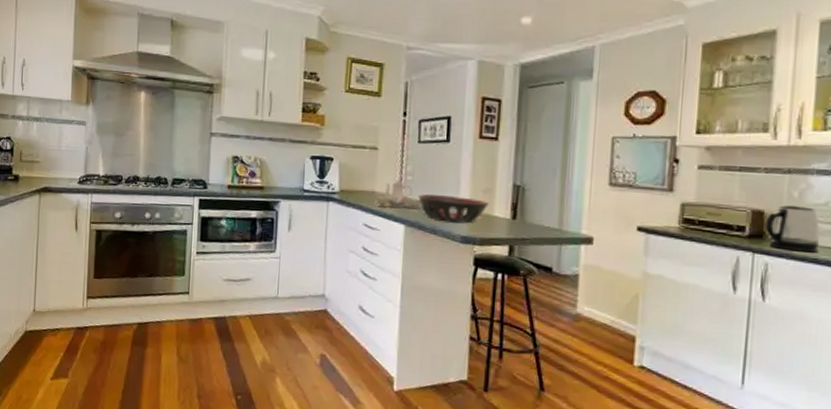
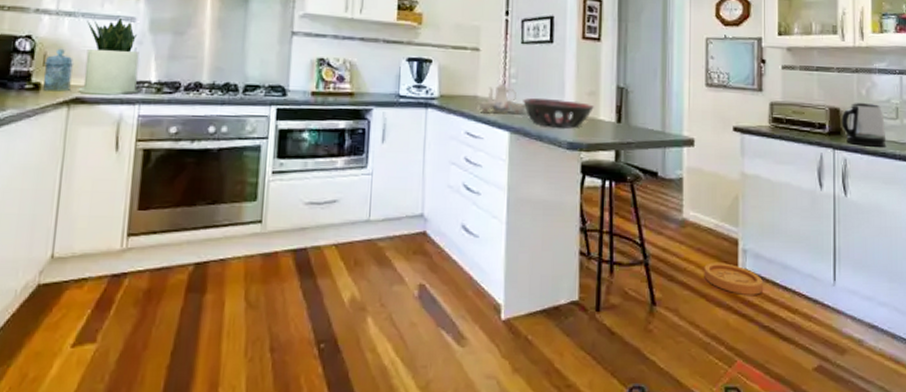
canister: none [21,147,42,183] -> present [43,48,75,92]
planter: none [46,122,93,186] -> present [78,17,142,96]
pet bowl: none [596,356,660,391] -> present [704,262,763,295]

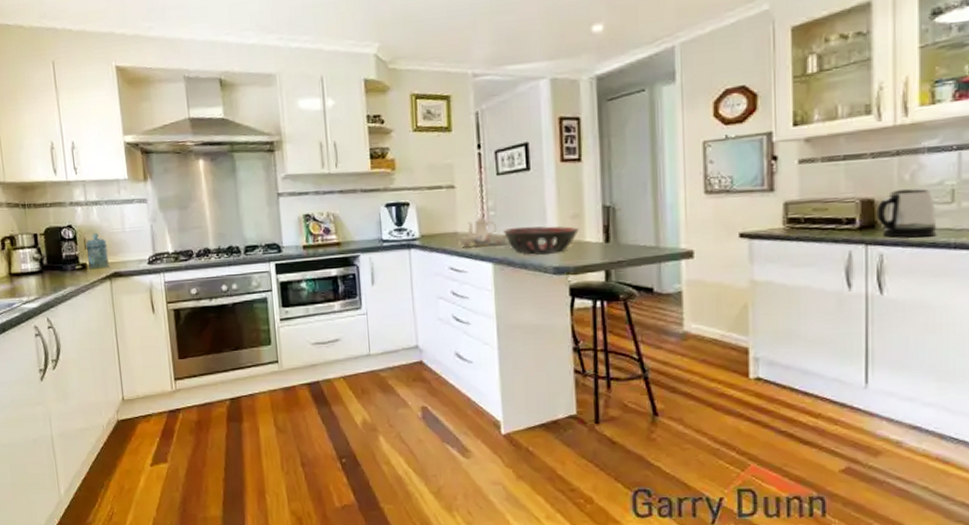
planter: present [78,17,142,96] -> none [110,200,163,269]
pet bowl: present [704,262,763,295] -> none [710,372,779,402]

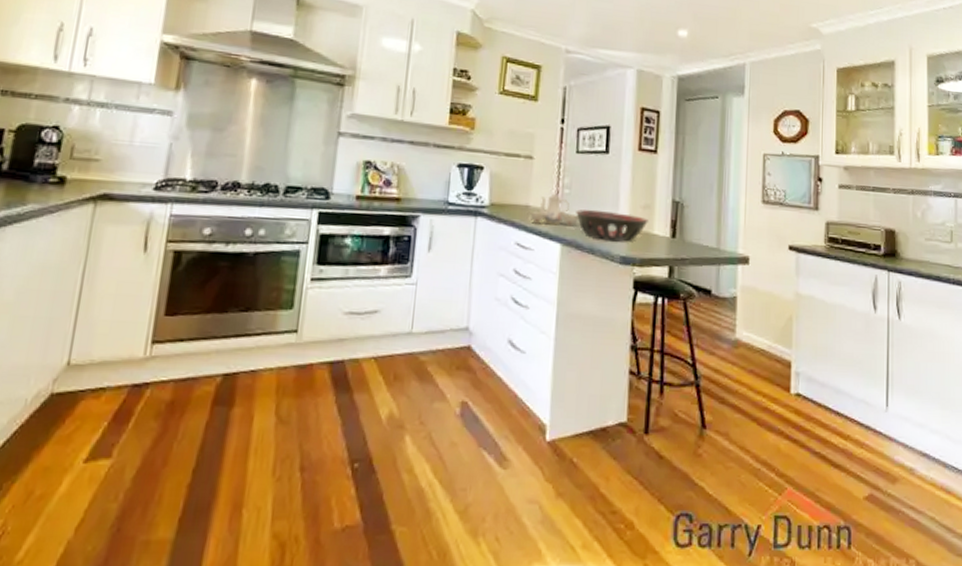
canister: present [86,233,109,269] -> none [68,140,104,188]
kettle: present [876,188,937,239] -> none [896,224,941,271]

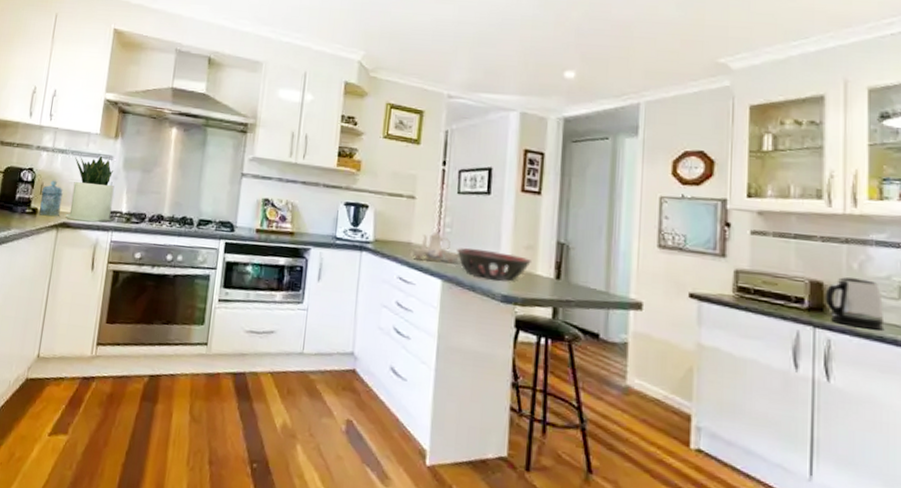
canister: none [68,140,104,188] -> present [39,180,64,217]
planter: none [106,110,176,194] -> present [65,155,115,223]
kettle: none [896,224,941,271] -> present [825,277,885,330]

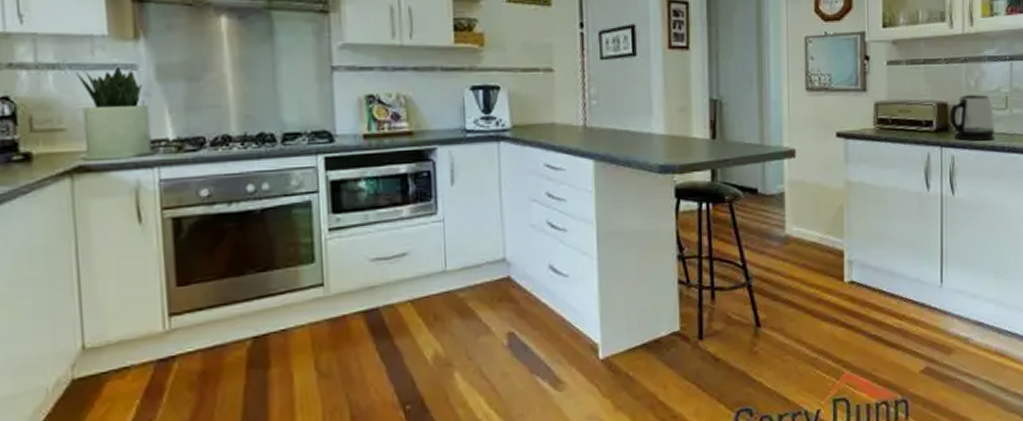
canister: present [39,180,64,217] -> none [32,109,70,161]
tea set: present [409,230,461,264] -> none [553,104,612,142]
decorative bowl: present [457,247,531,281] -> none [606,118,686,151]

